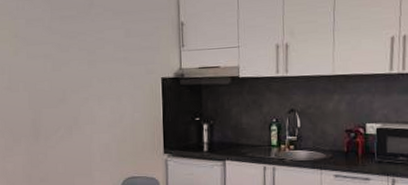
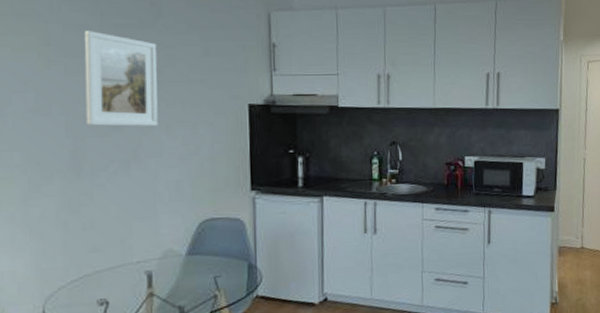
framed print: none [40,23,92,100] -> present [84,31,158,127]

